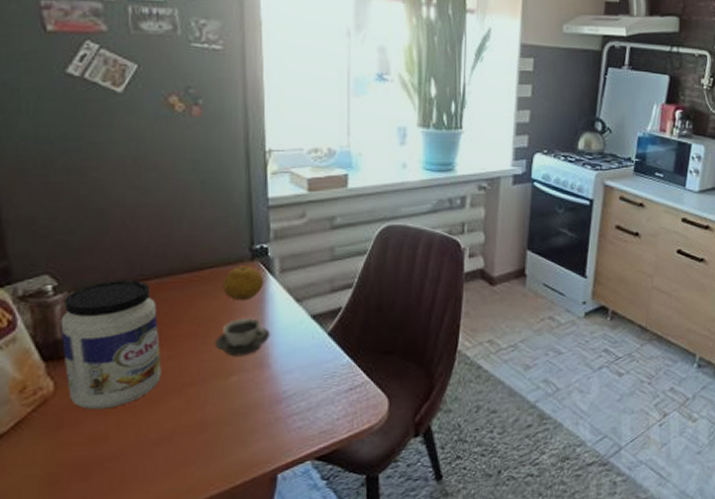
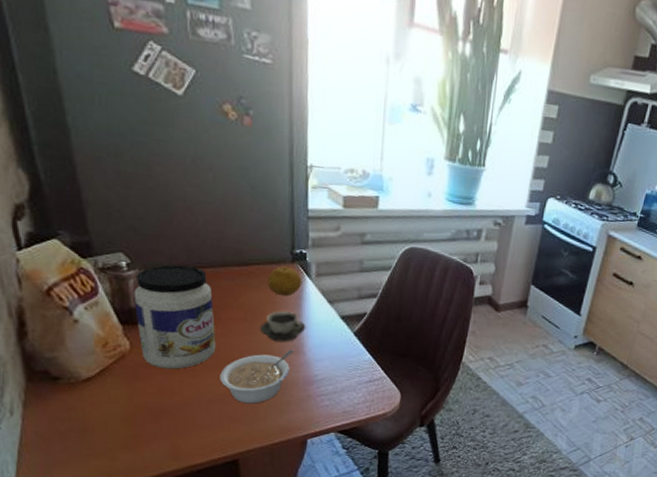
legume: none [166,363,257,440] -> present [220,349,294,404]

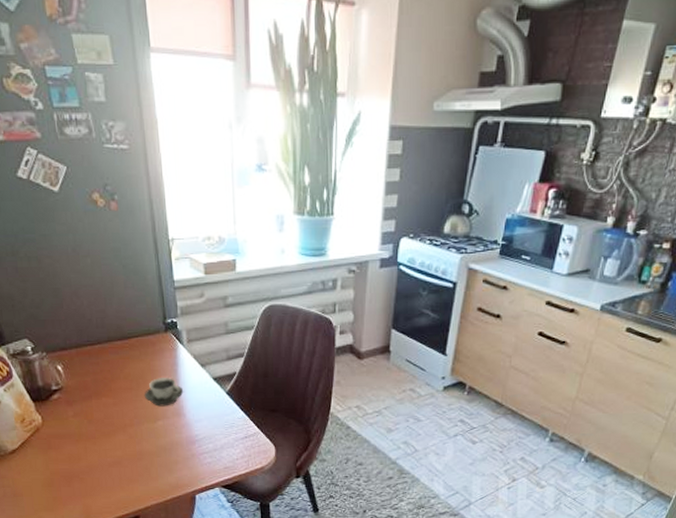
jar: present [133,264,216,370] -> none [39,345,110,438]
legume: present [220,349,294,404] -> none [116,413,175,465]
fruit: present [267,266,303,297] -> none [145,336,176,364]

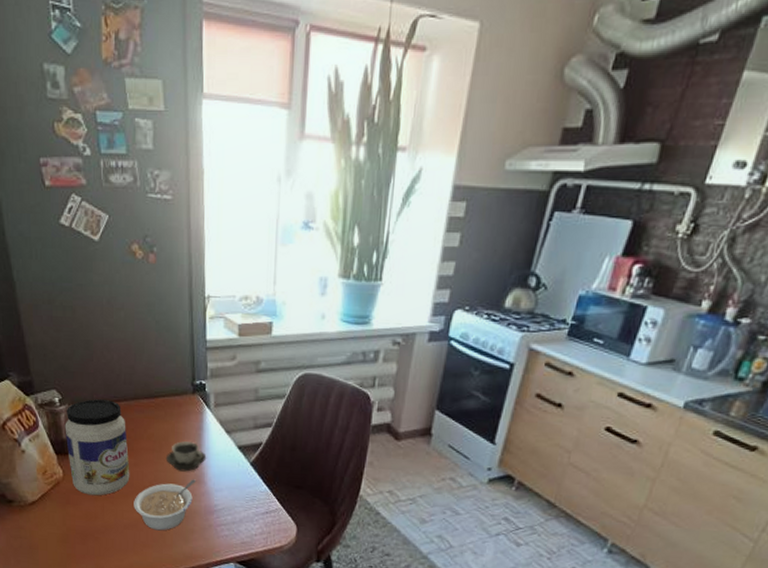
jar: none [39,345,110,438] -> present [64,399,130,496]
legume: none [116,413,175,465] -> present [134,479,196,531]

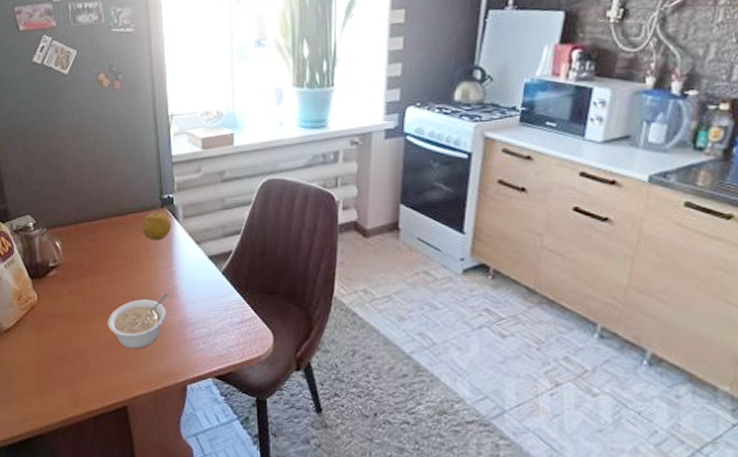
jar: present [64,399,130,496] -> none [39,221,103,318]
cup: present [165,441,207,472] -> none [138,256,178,286]
fruit: none [171,397,203,427] -> present [141,212,172,241]

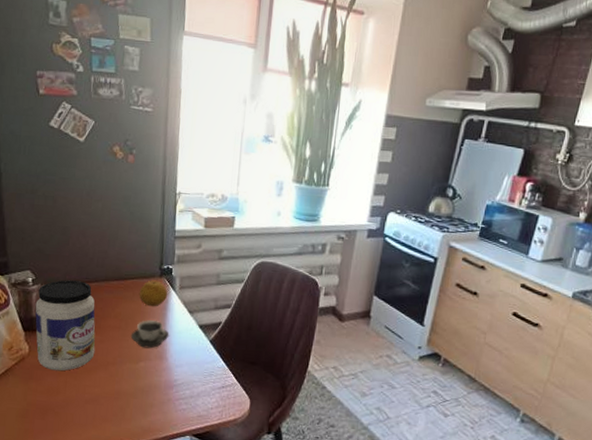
jar: none [39,221,103,318] -> present [35,280,96,371]
legume: present [108,293,169,349] -> none [96,355,158,405]
cup: none [138,256,178,286] -> present [130,320,169,349]

